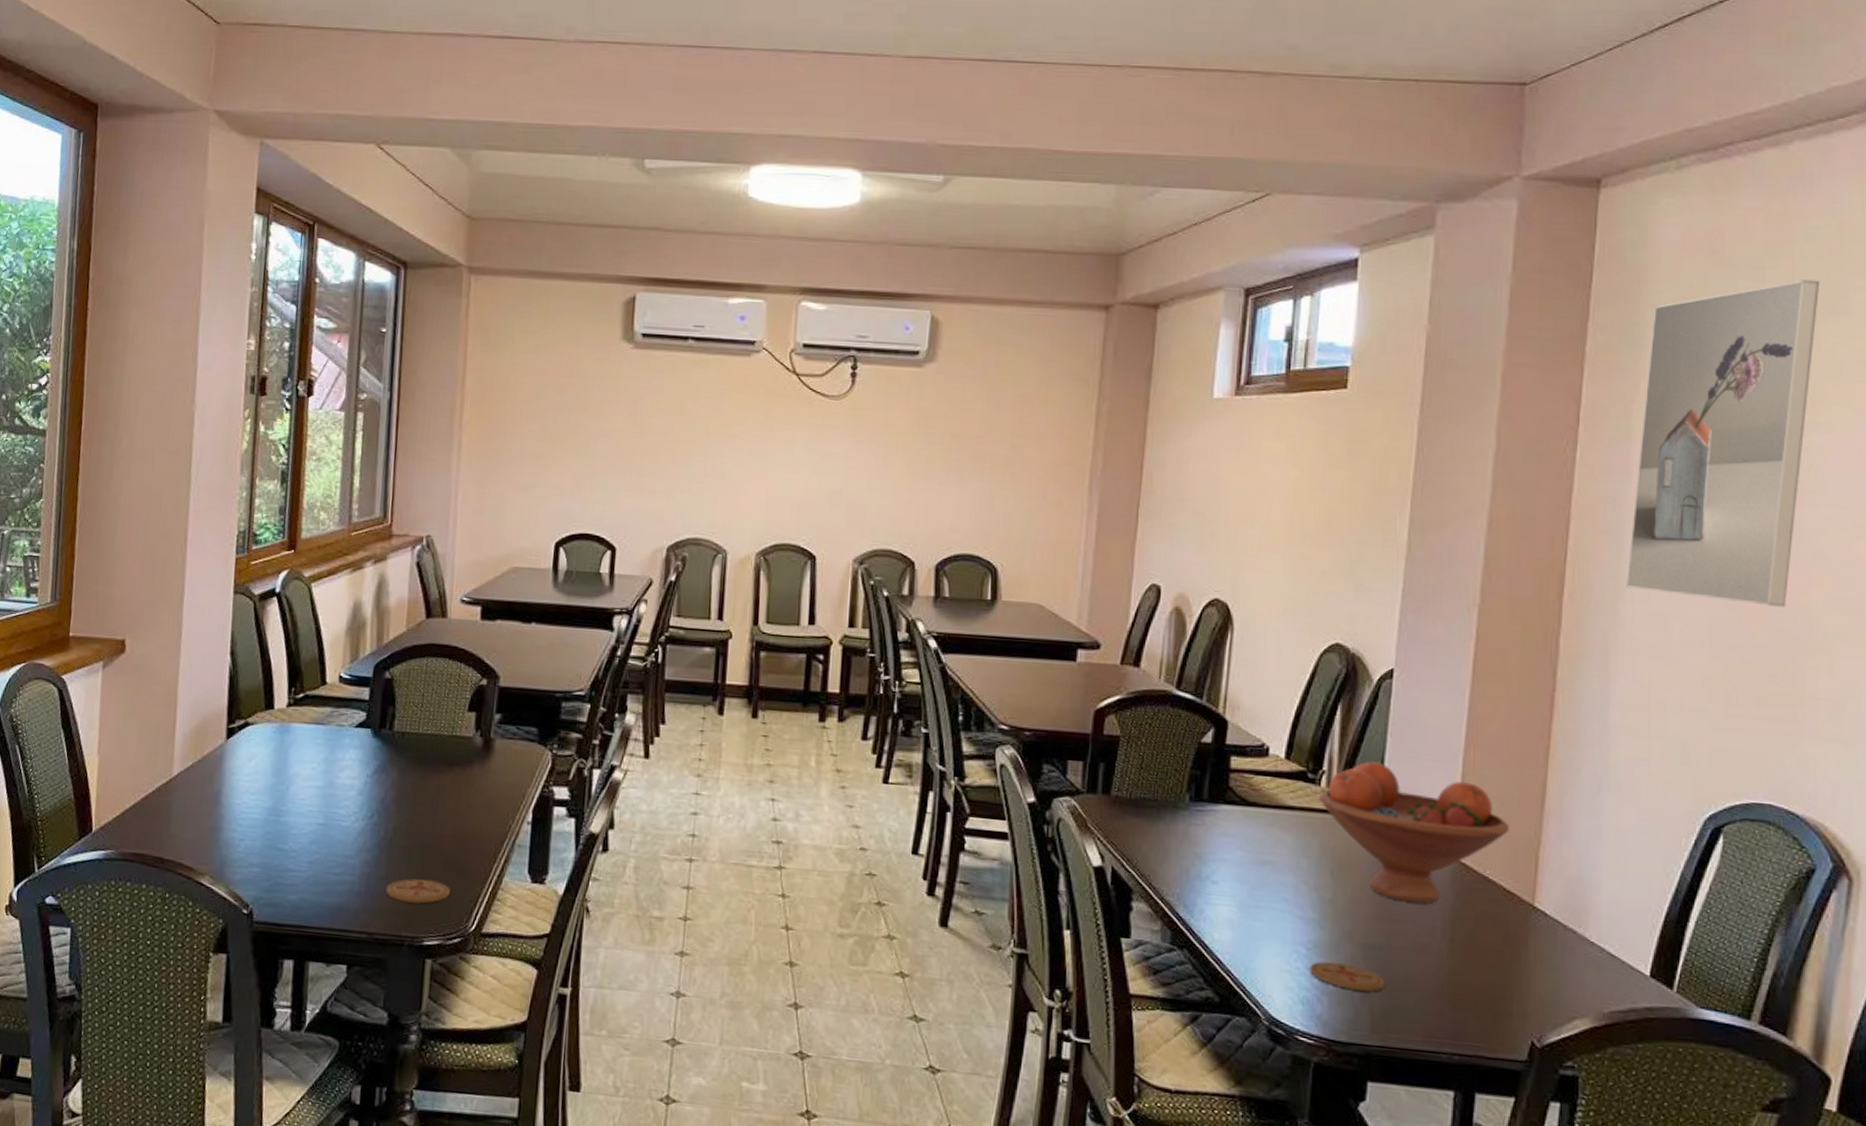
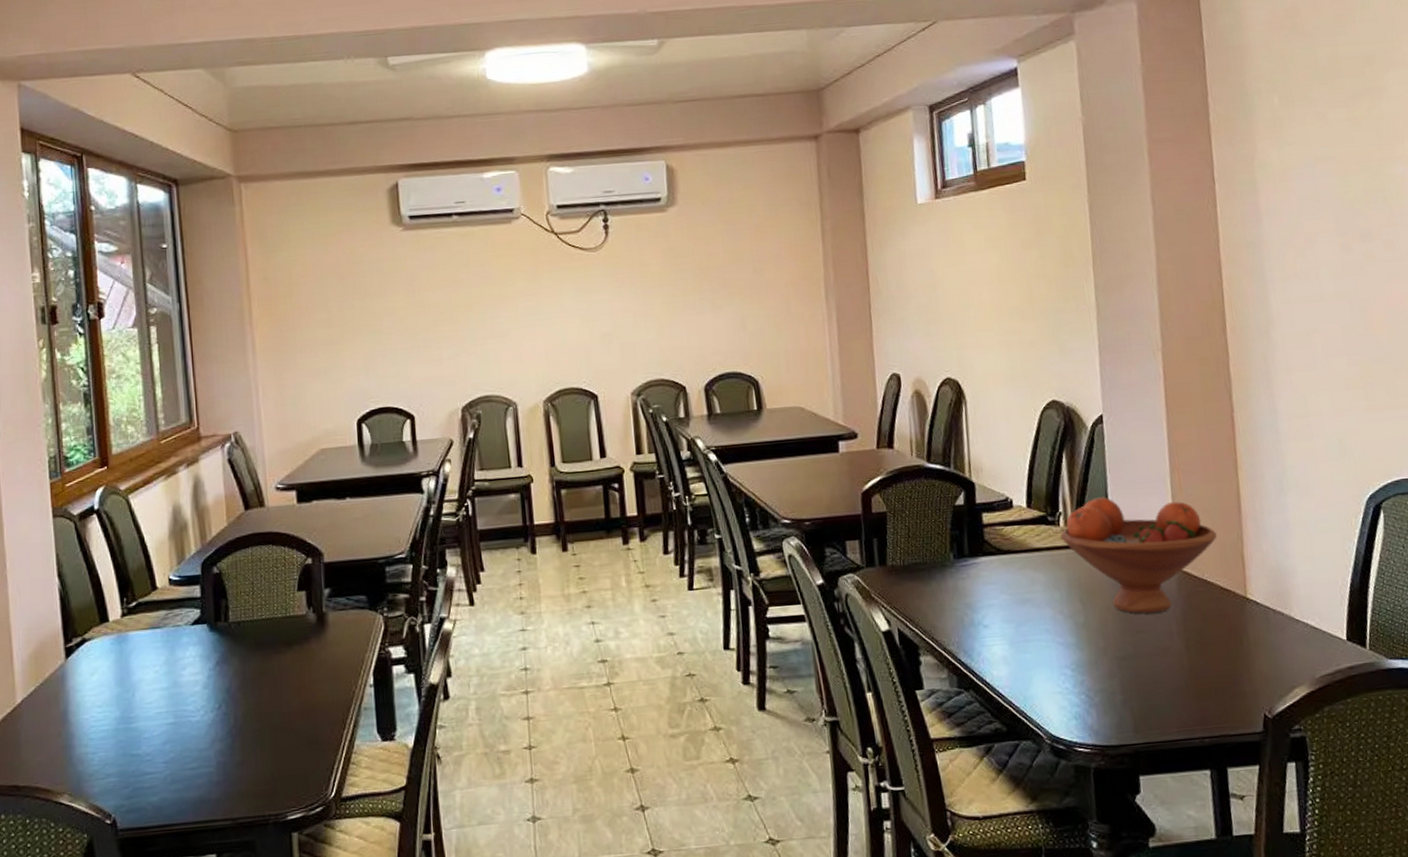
coaster: present [385,878,450,904] -> none [243,756,306,784]
coaster: present [1310,961,1385,992] -> none [1076,677,1140,699]
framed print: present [1626,279,1820,607] -> none [1257,39,1398,316]

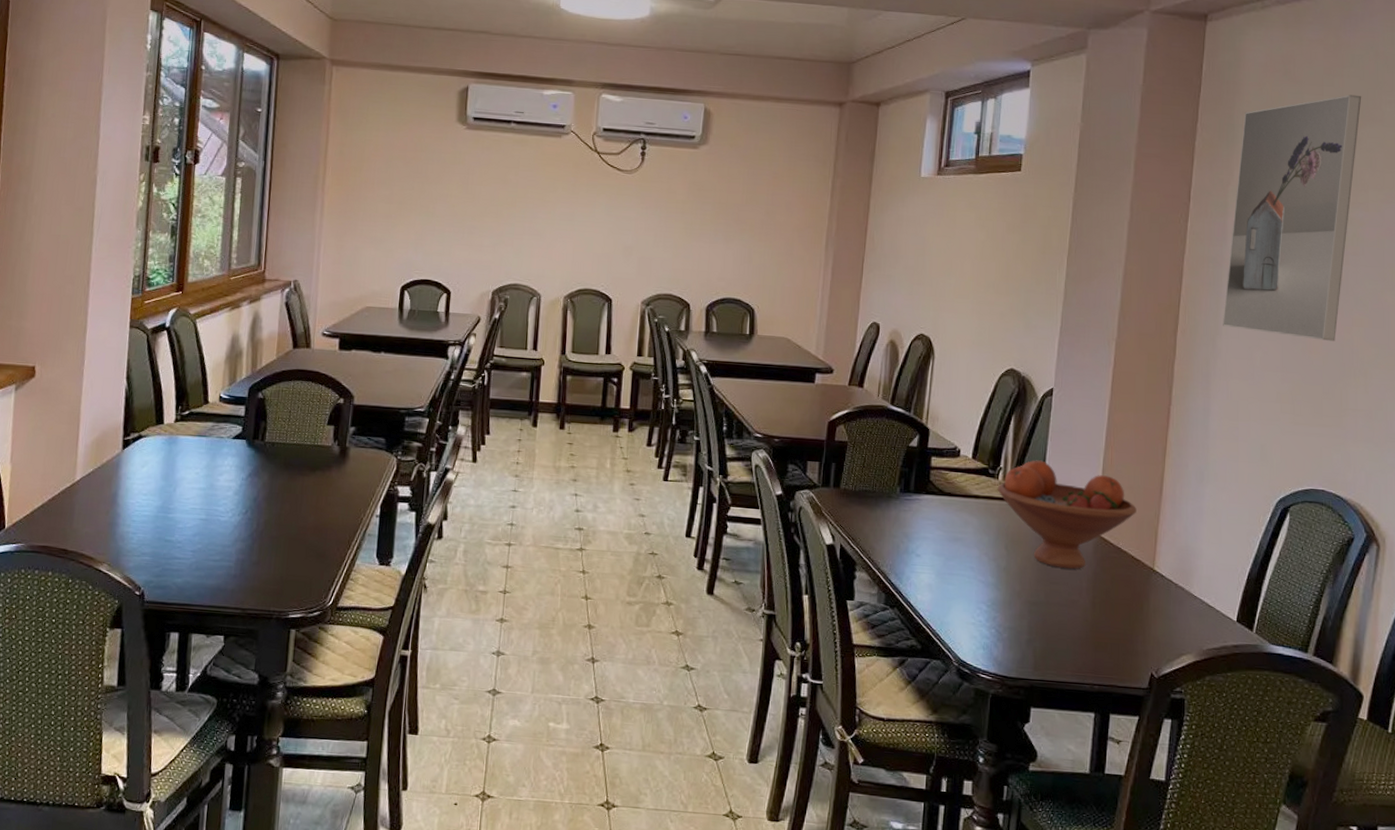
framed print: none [1257,39,1398,316] -> present [1223,94,1362,341]

